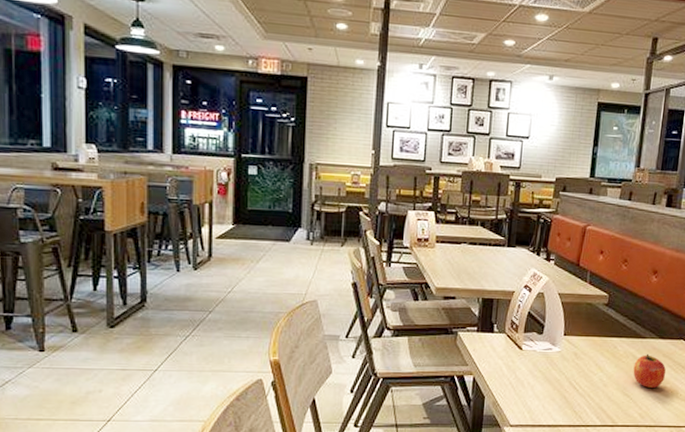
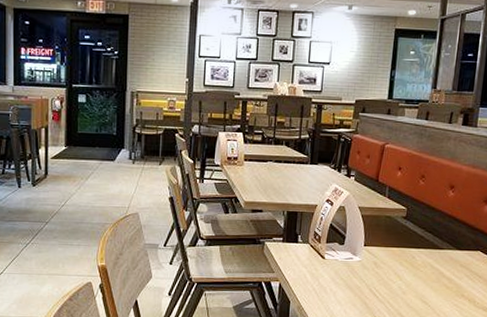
apple: present [633,353,666,388] -> none [431,263,463,296]

